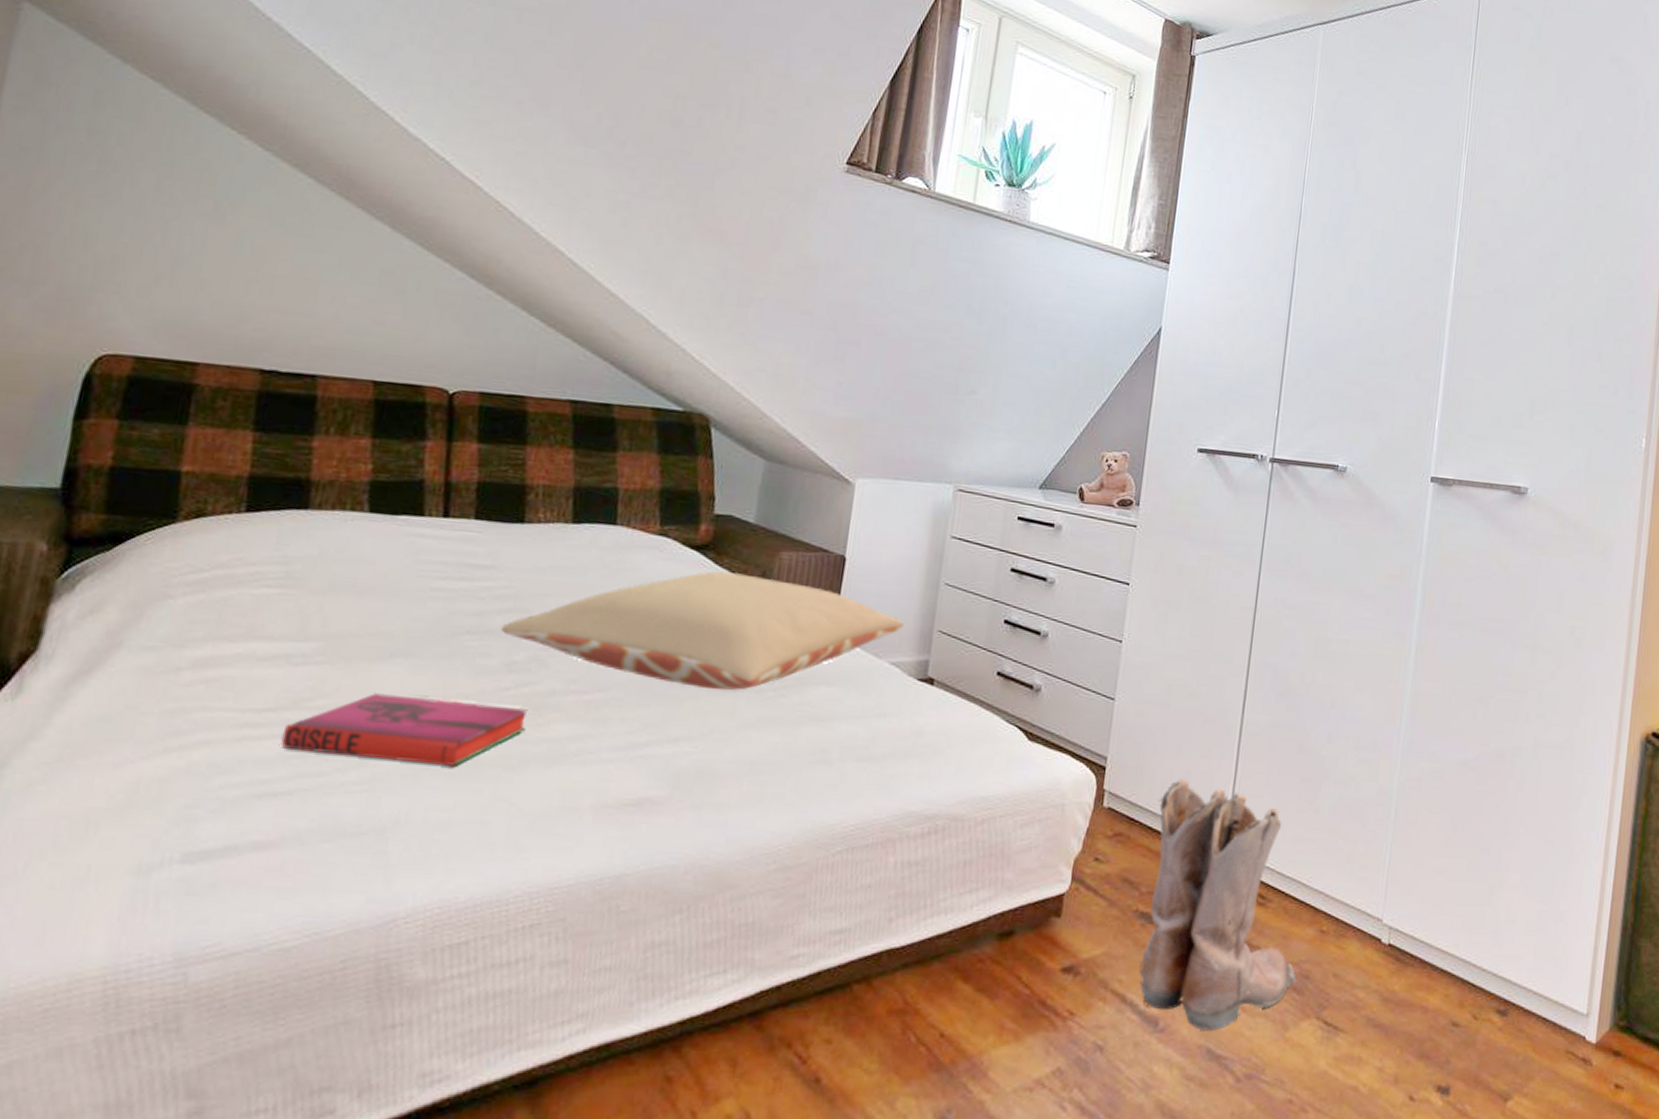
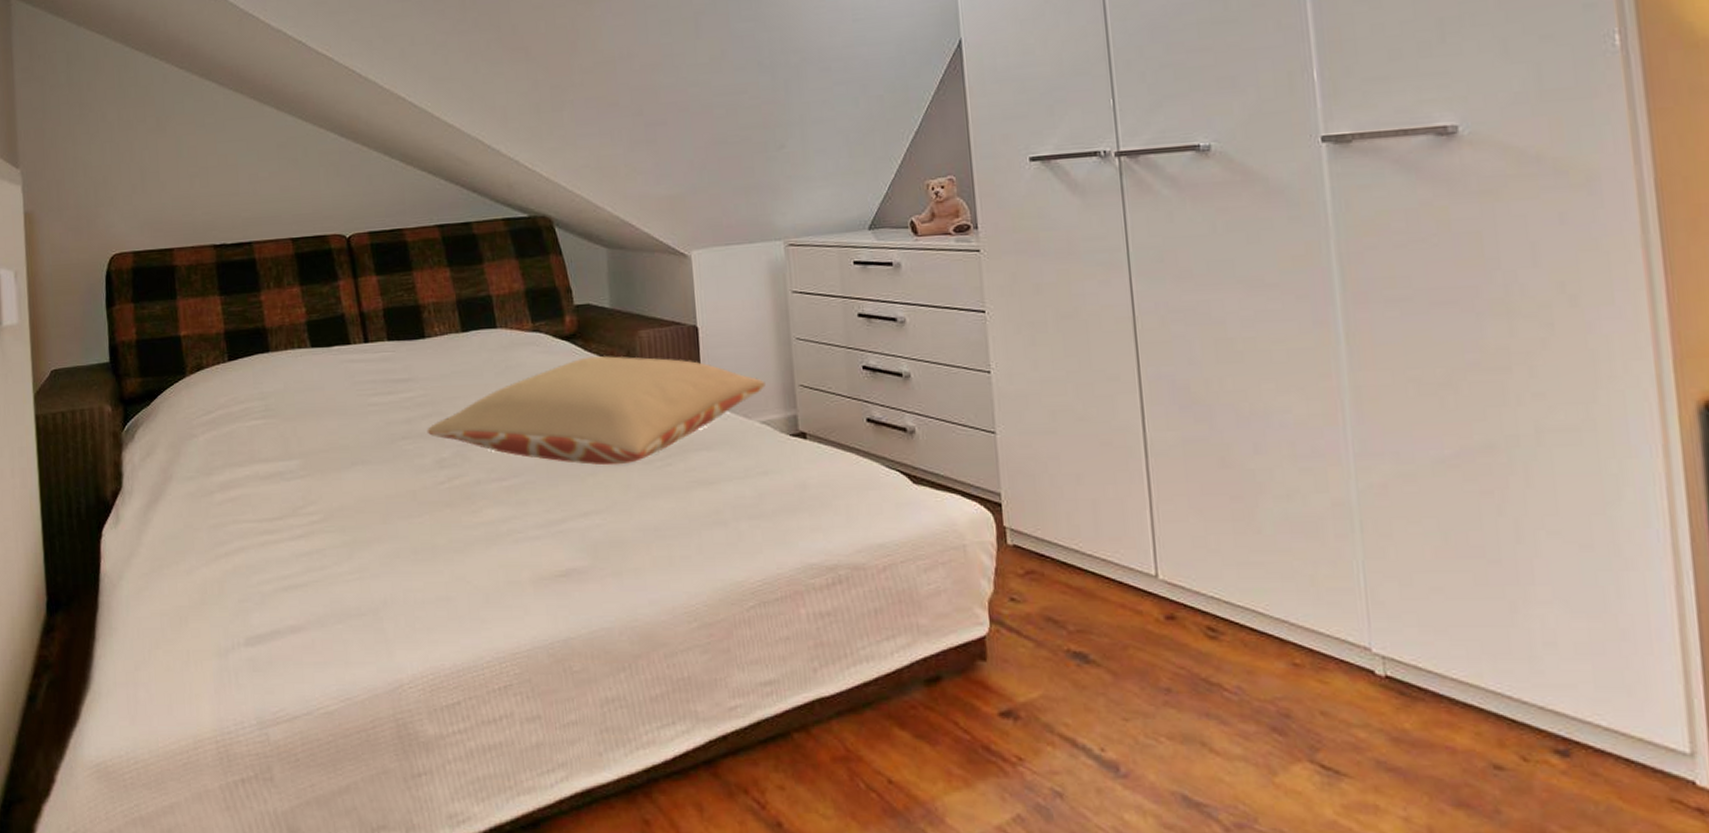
hardback book: present [281,693,529,767] -> none [290,497,464,554]
boots: present [1139,778,1297,1031] -> none [1067,508,1275,776]

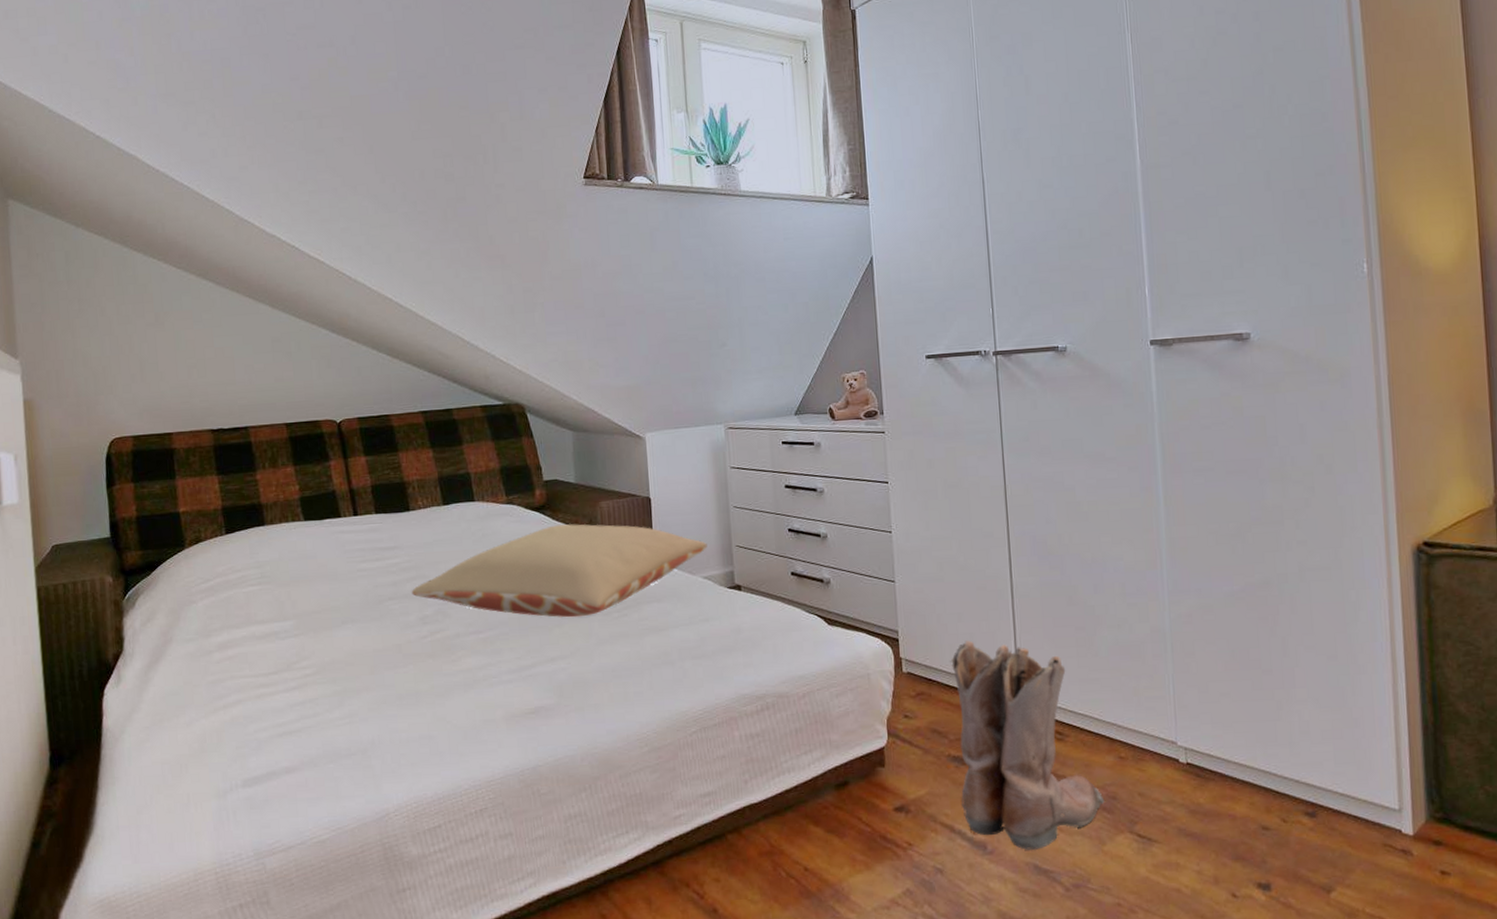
boots: none [1067,508,1275,776] -> present [950,640,1105,850]

